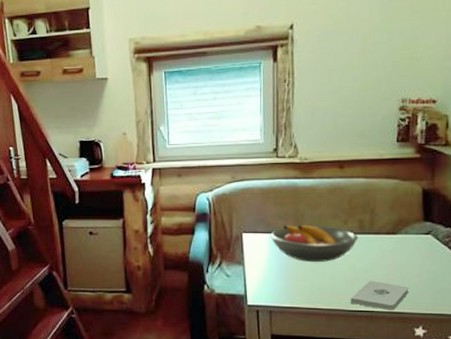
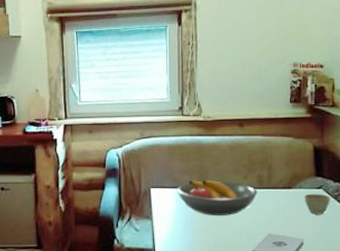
cup: none [410,239,440,262] -> present [304,193,330,215]

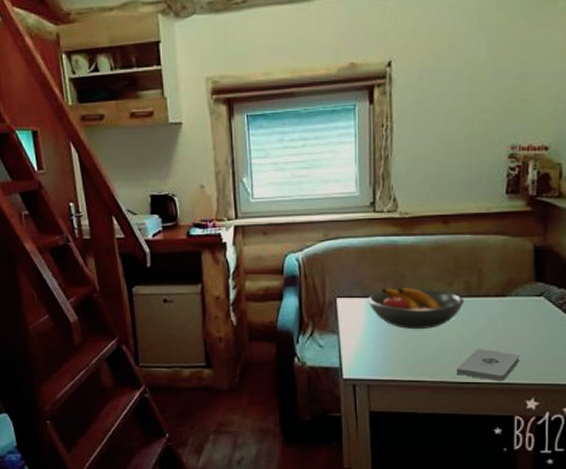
cup: present [304,193,330,215] -> none [521,302,553,327]

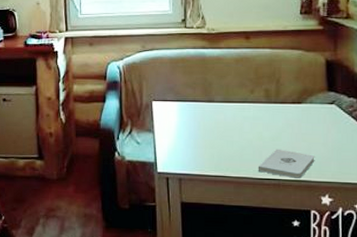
fruit bowl: present [367,288,465,329] -> none [179,94,265,130]

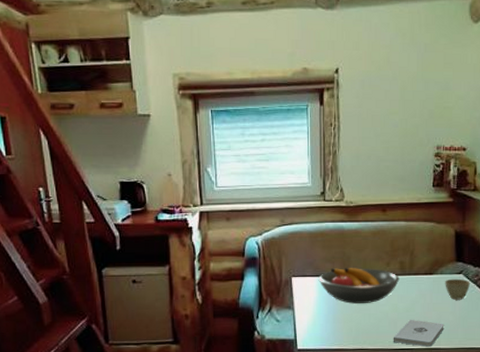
fruit bowl: none [179,94,265,130] -> present [318,268,400,304]
cup: none [315,109,344,131] -> present [445,278,470,300]

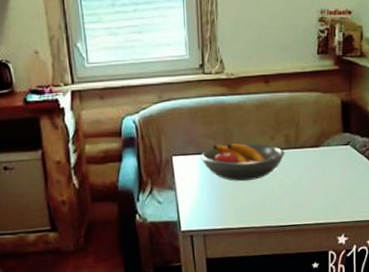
notepad: present [393,319,444,347] -> none [279,194,332,222]
cup: present [445,278,470,300] -> none [332,150,357,172]

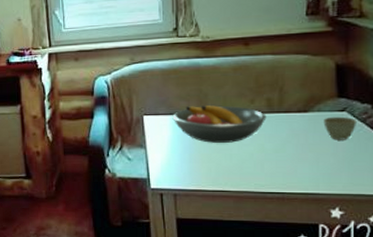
cup: none [332,150,357,172] -> present [323,116,356,140]

